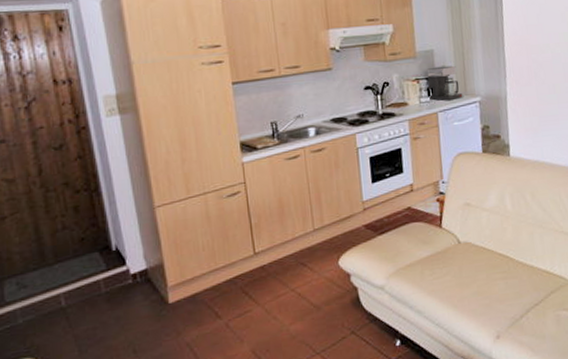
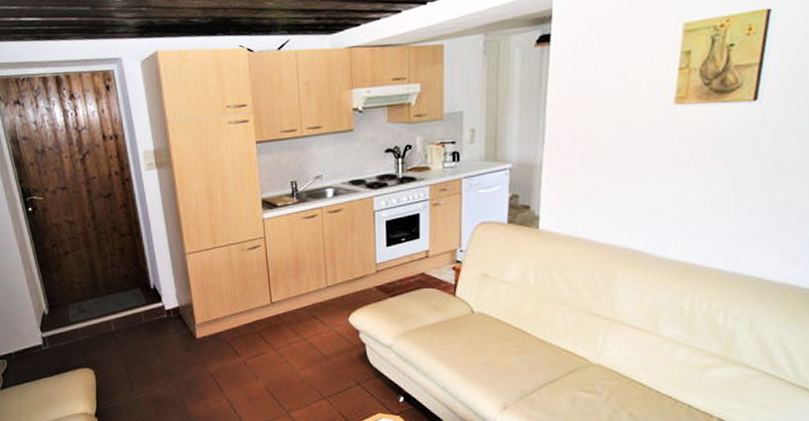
coffee maker: present [427,65,463,101] -> none [454,128,492,167]

